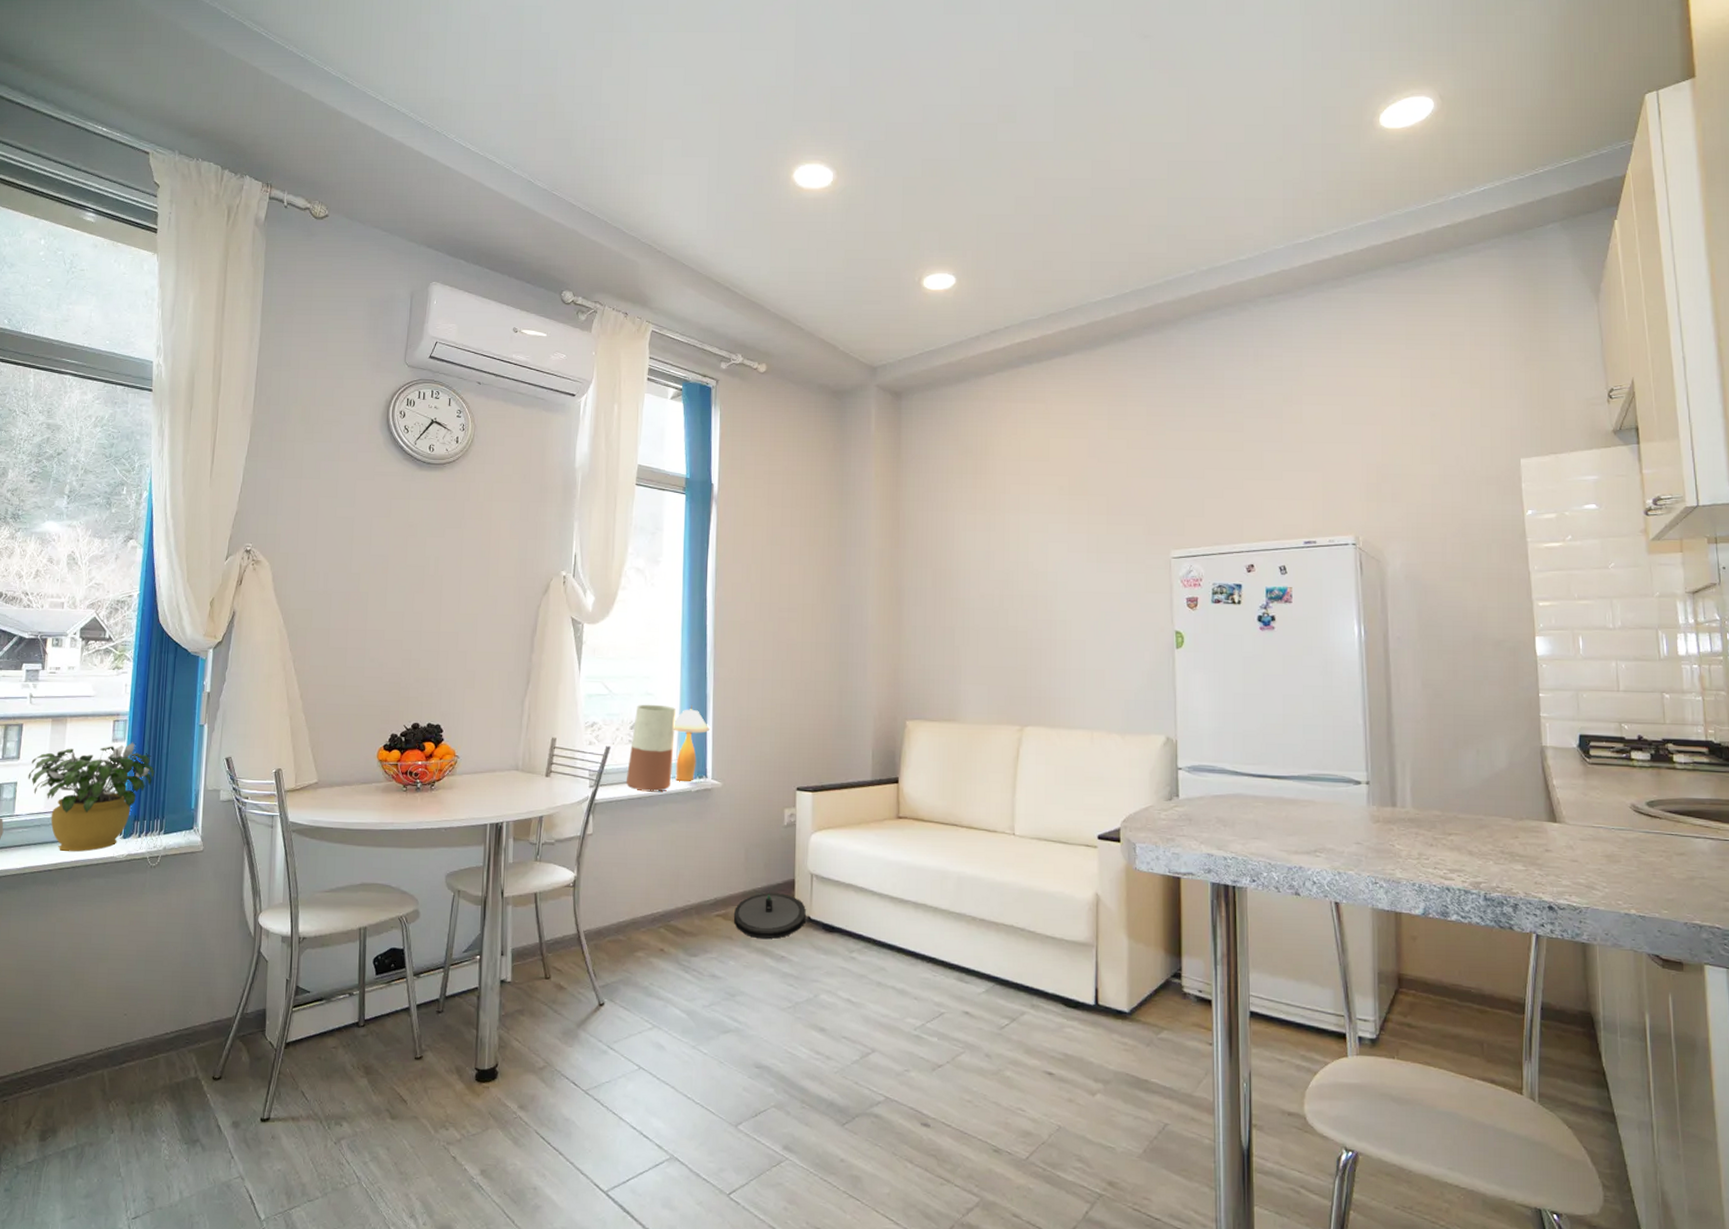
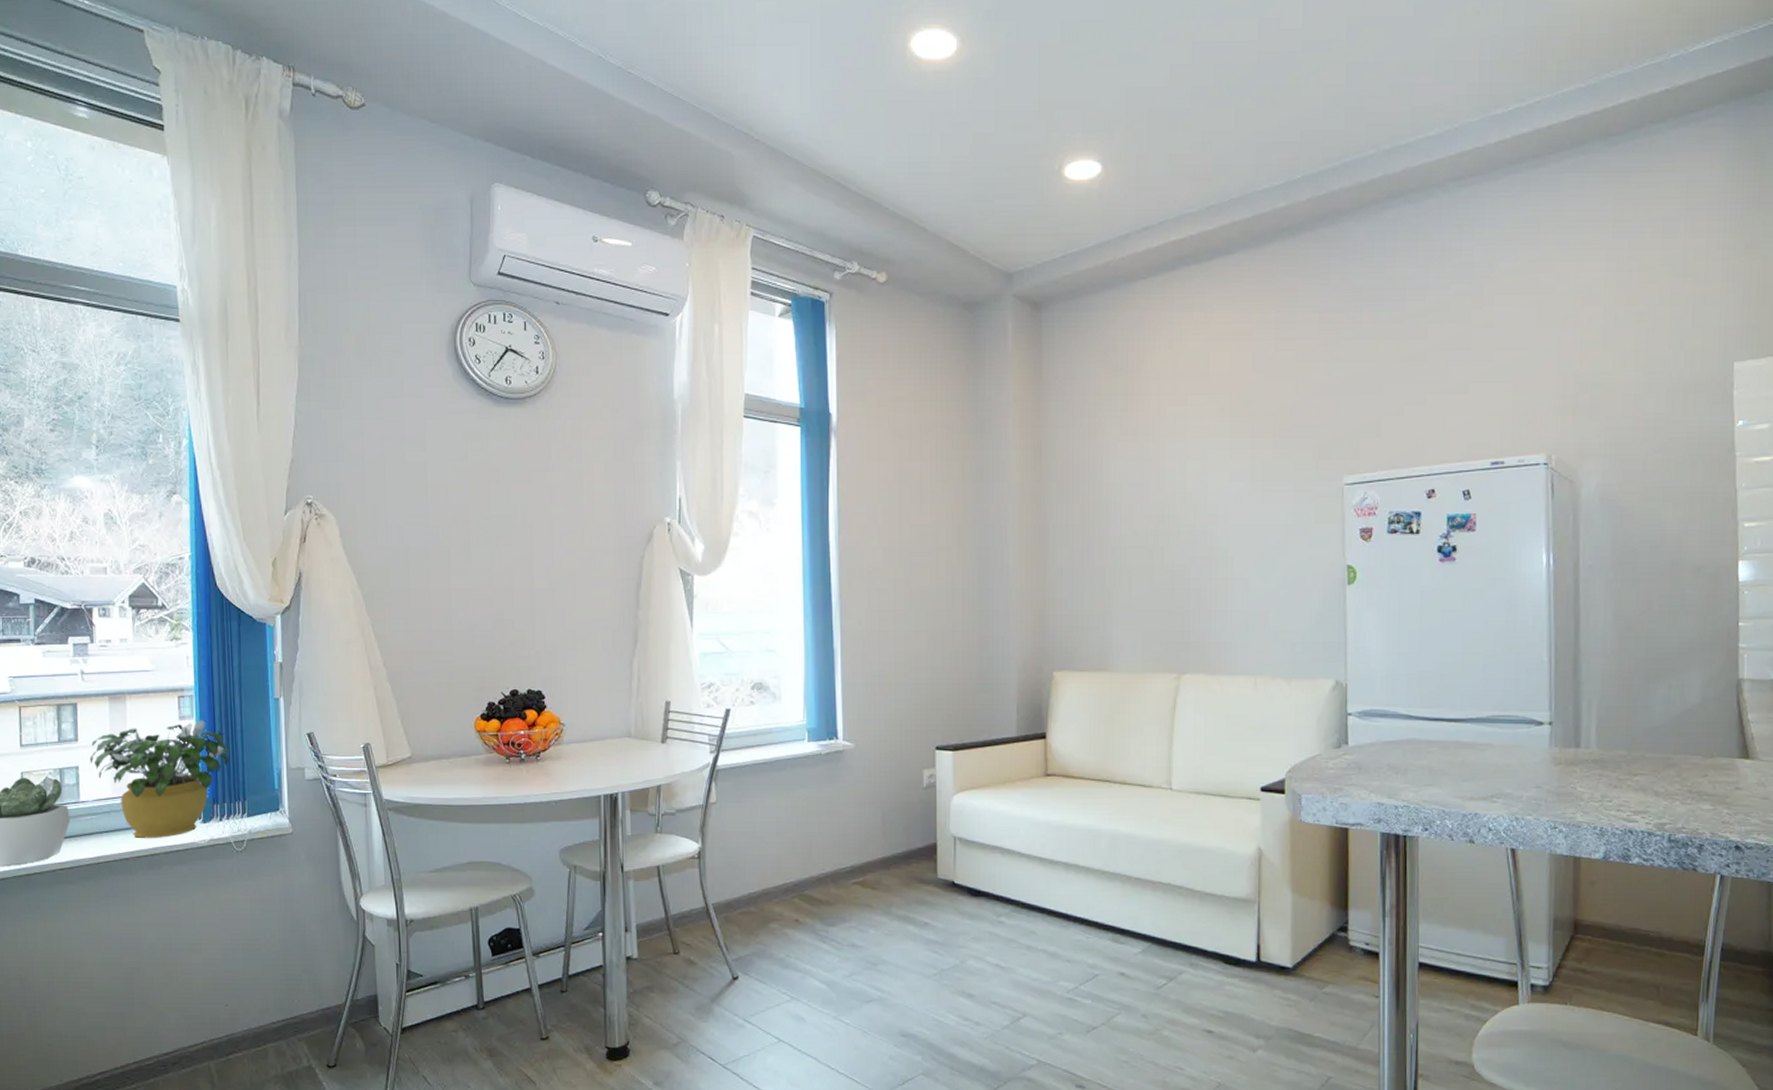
vase: present [625,704,676,792] -> none [749,661,800,756]
table lamp: present [674,704,711,782] -> none [799,660,839,745]
robot vacuum: present [733,892,806,939] -> none [872,858,949,905]

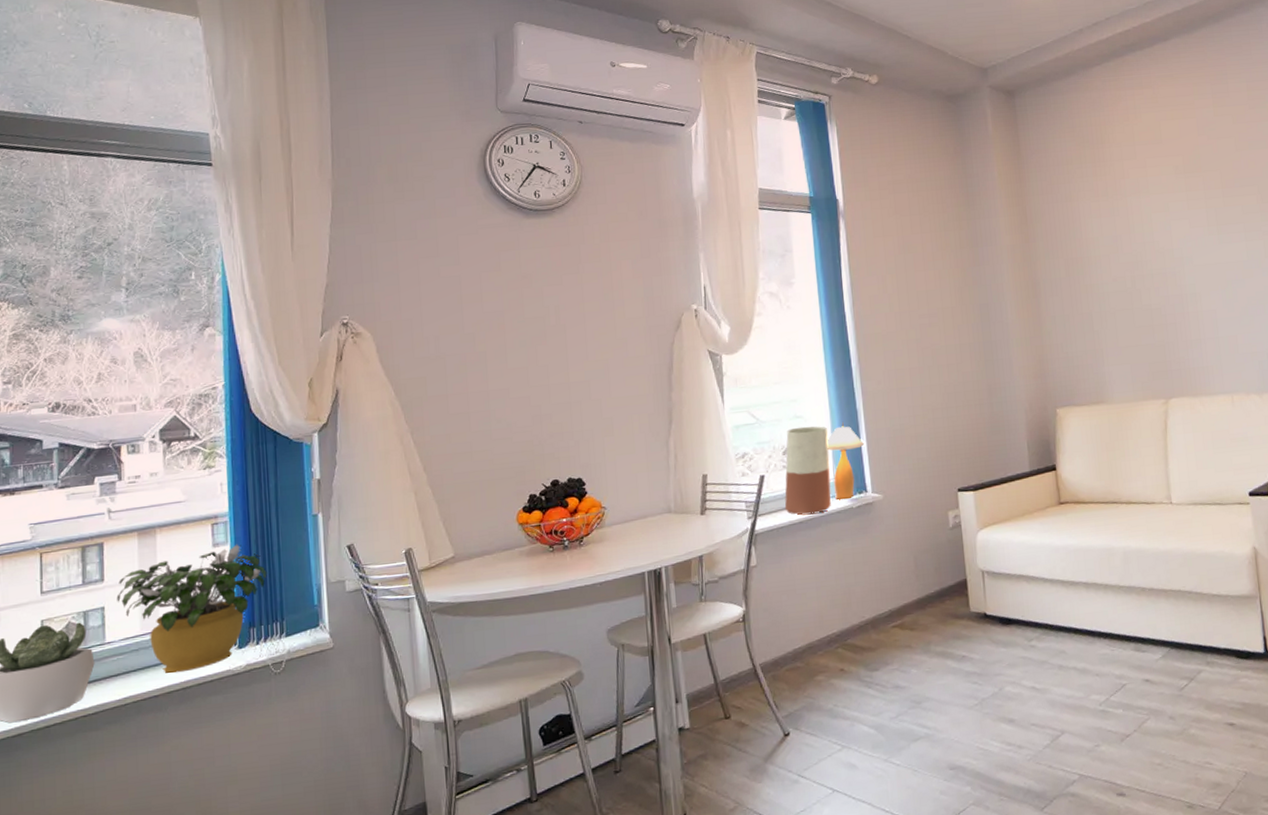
vase: none [749,661,800,756] -> present [784,426,832,515]
table lamp: none [799,660,839,745] -> present [827,421,865,500]

